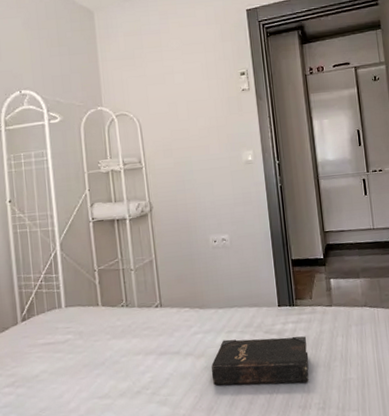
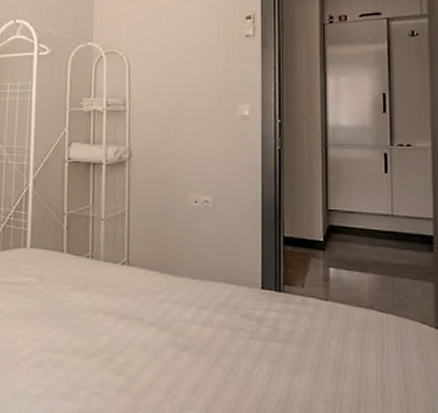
hardback book: present [211,336,309,386] -> none [175,315,292,387]

